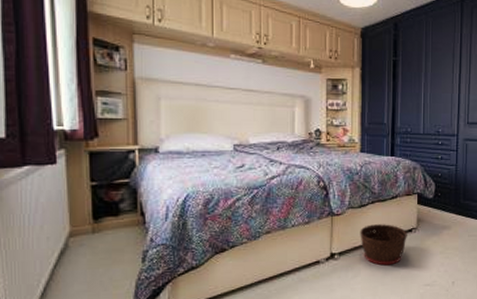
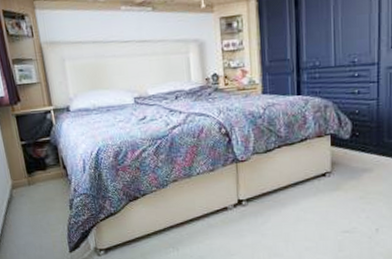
basket: present [360,224,407,266] -> none [267,169,320,212]

